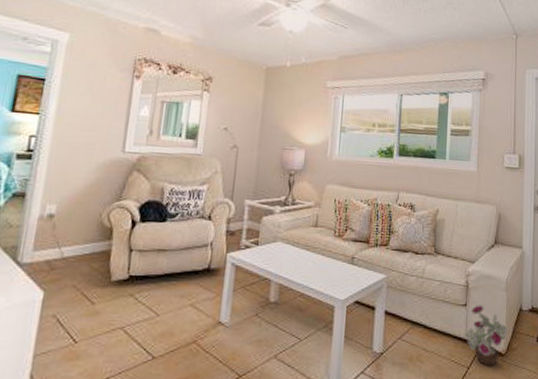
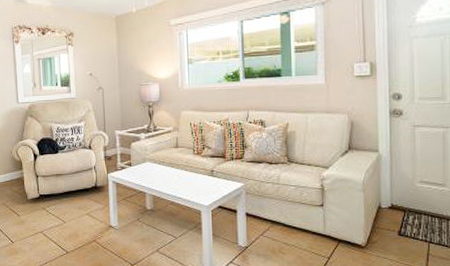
decorative plant: present [464,305,508,366] -> none [323,205,367,257]

